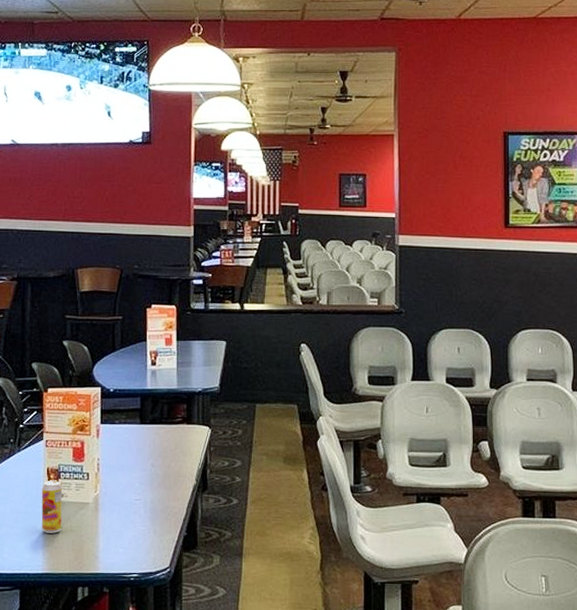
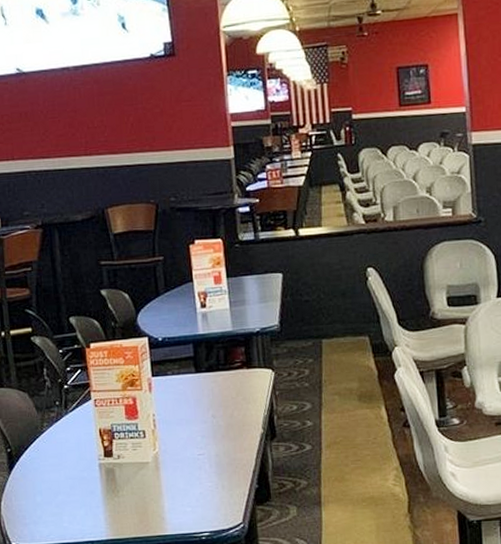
beverage can: present [41,480,63,533] -> none [95,441,123,498]

